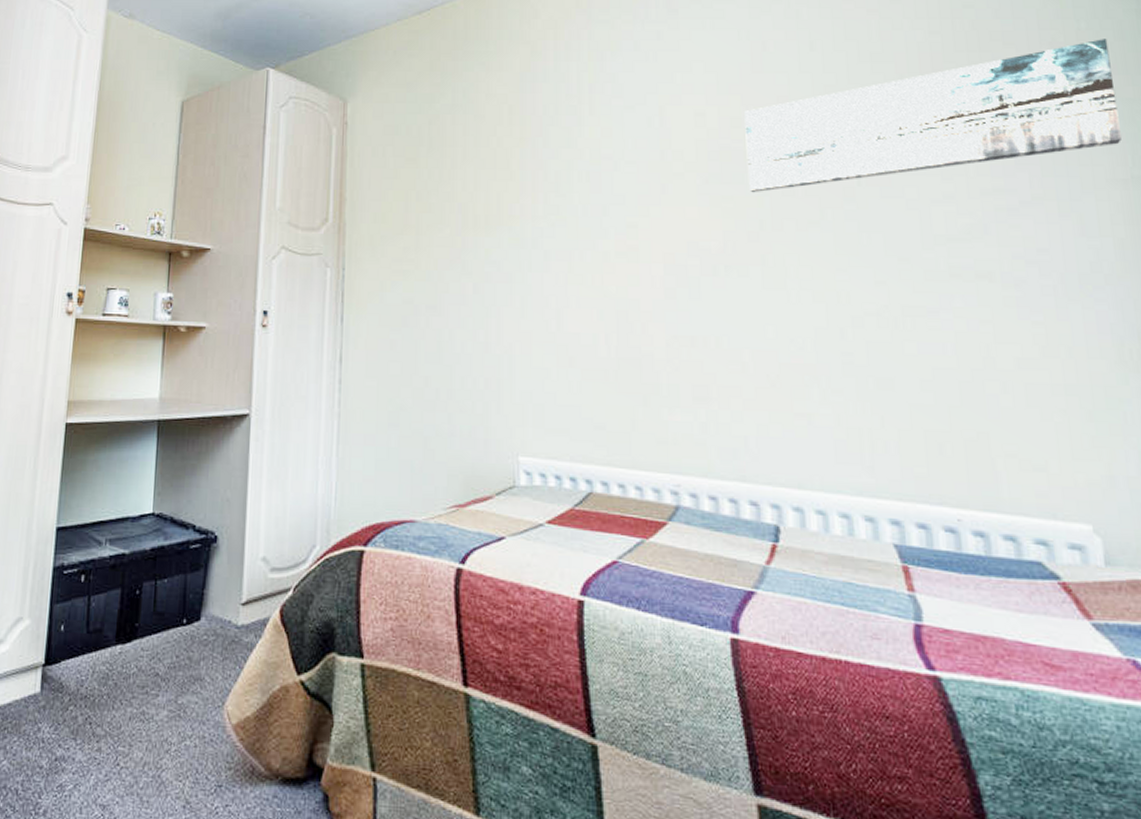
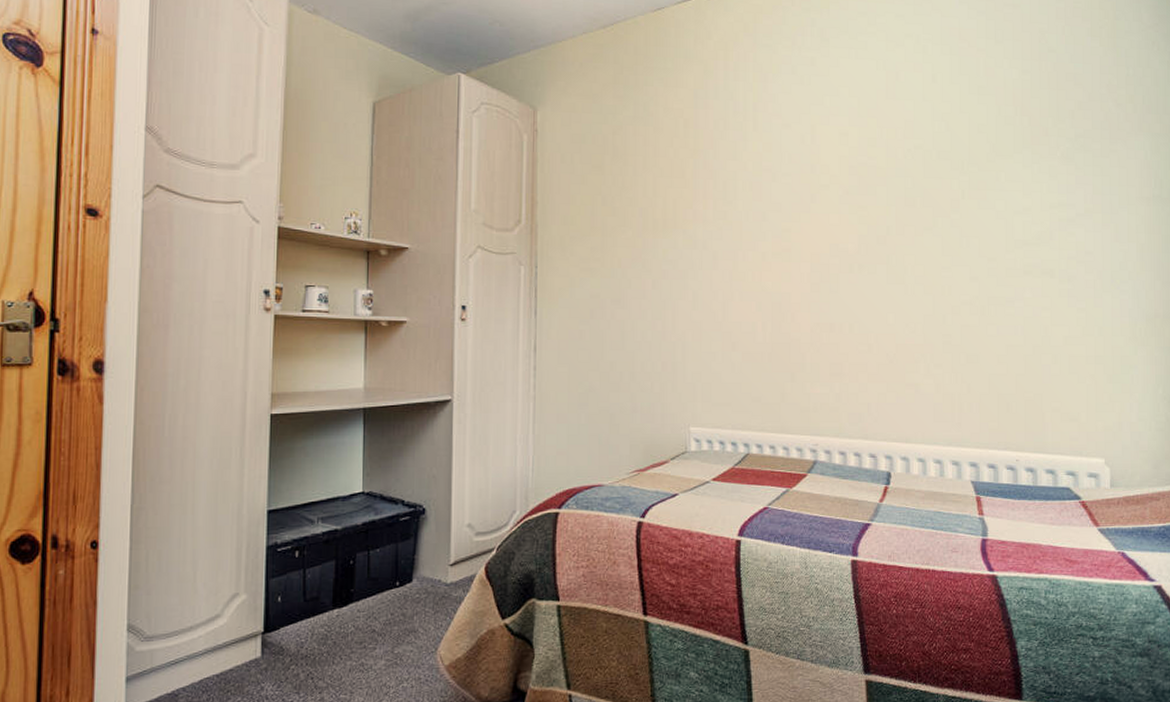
wall art: present [744,39,1121,193] -> none [879,84,1149,204]

